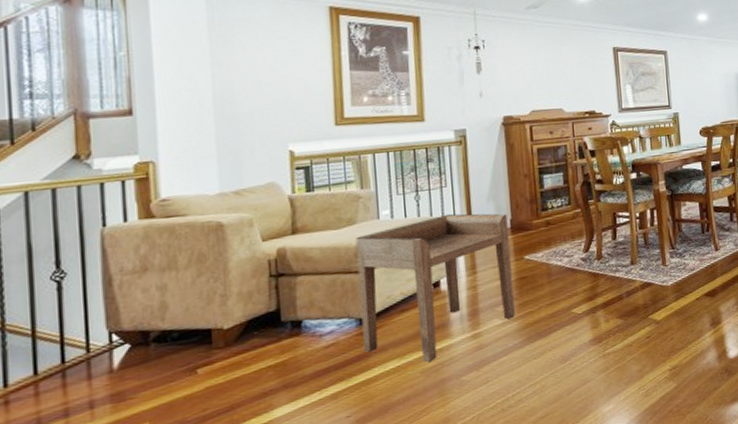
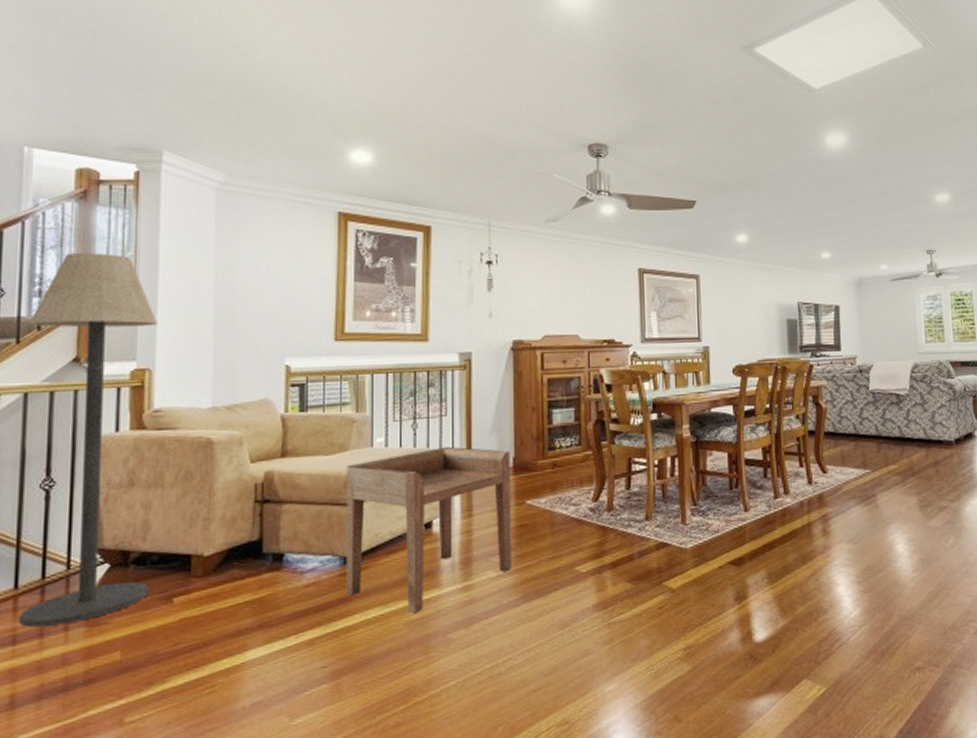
floor lamp: none [23,54,172,410] -> present [18,253,158,628]

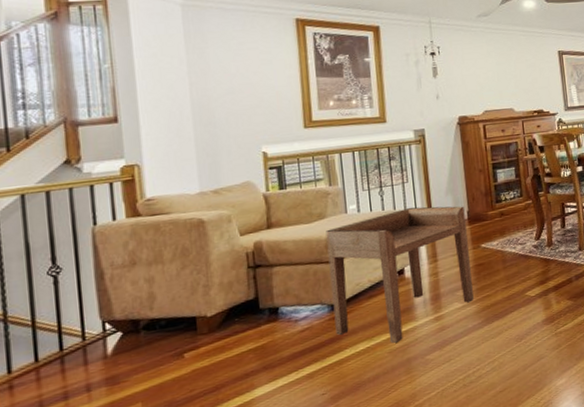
floor lamp: present [18,253,158,628] -> none [17,67,161,393]

